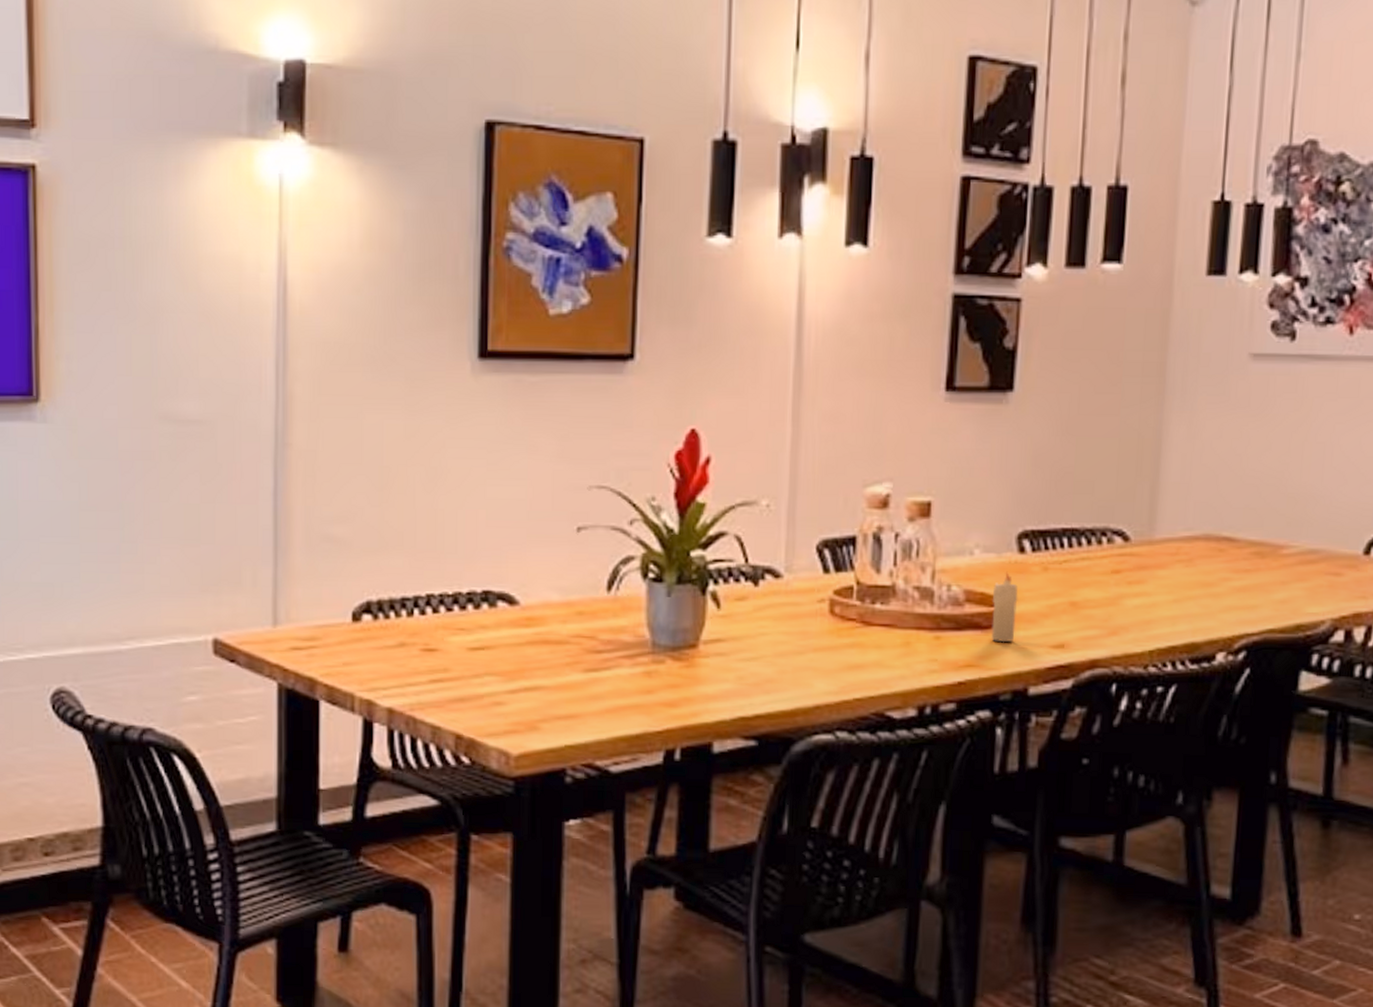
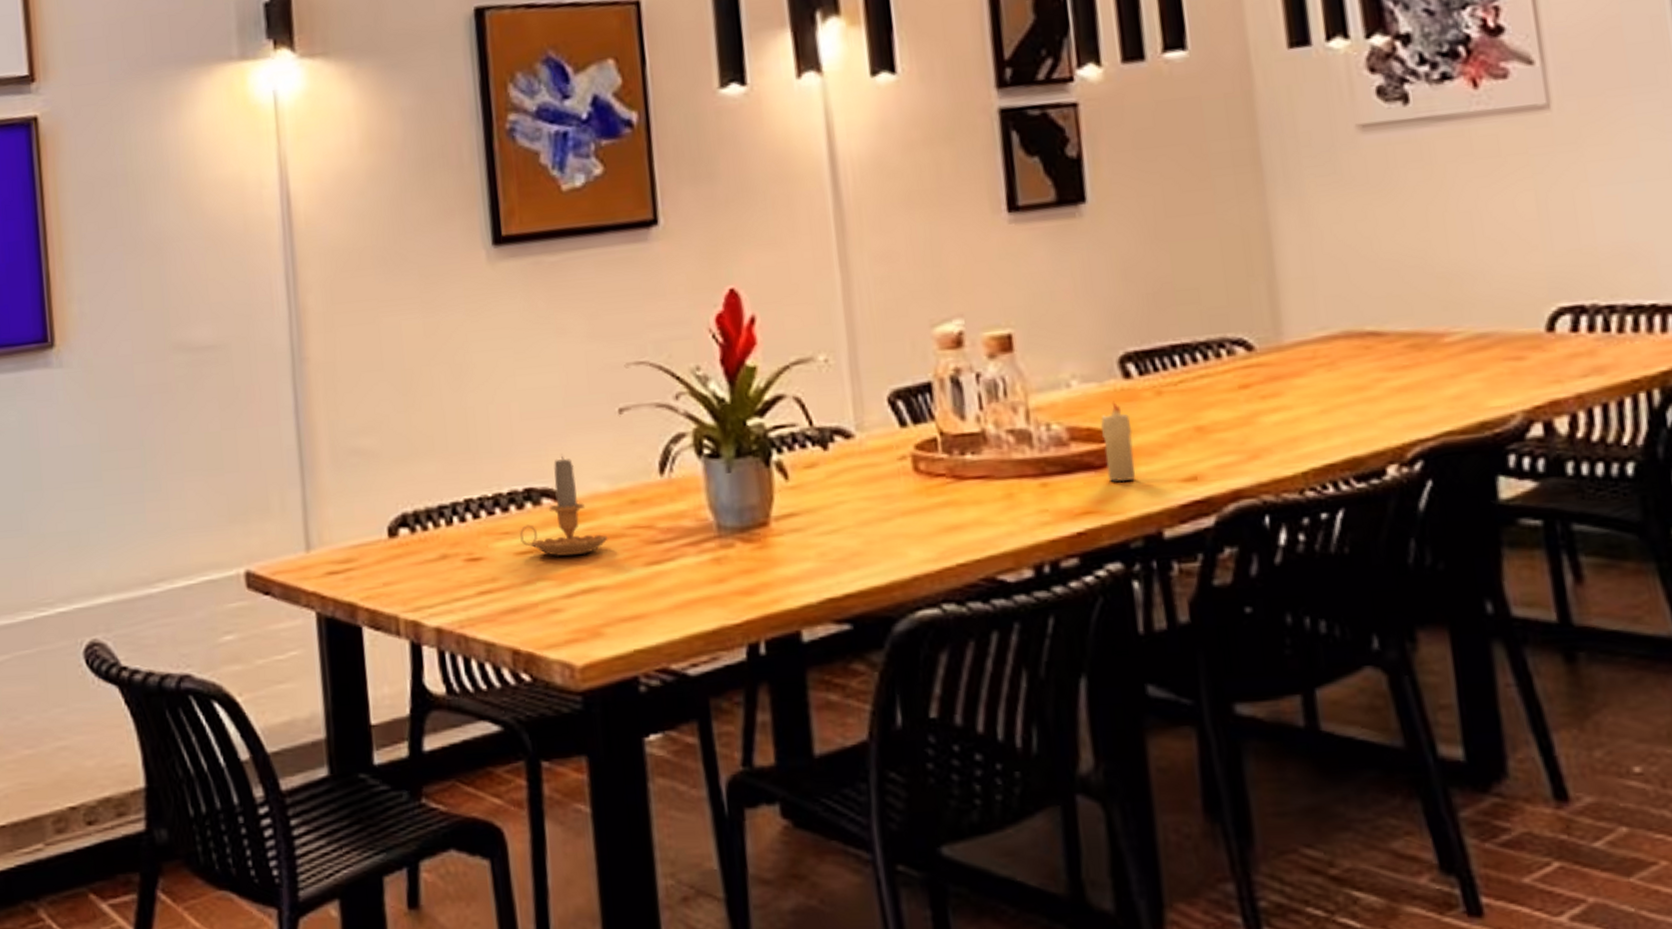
candle: none [474,564,555,656] -> present [520,455,609,556]

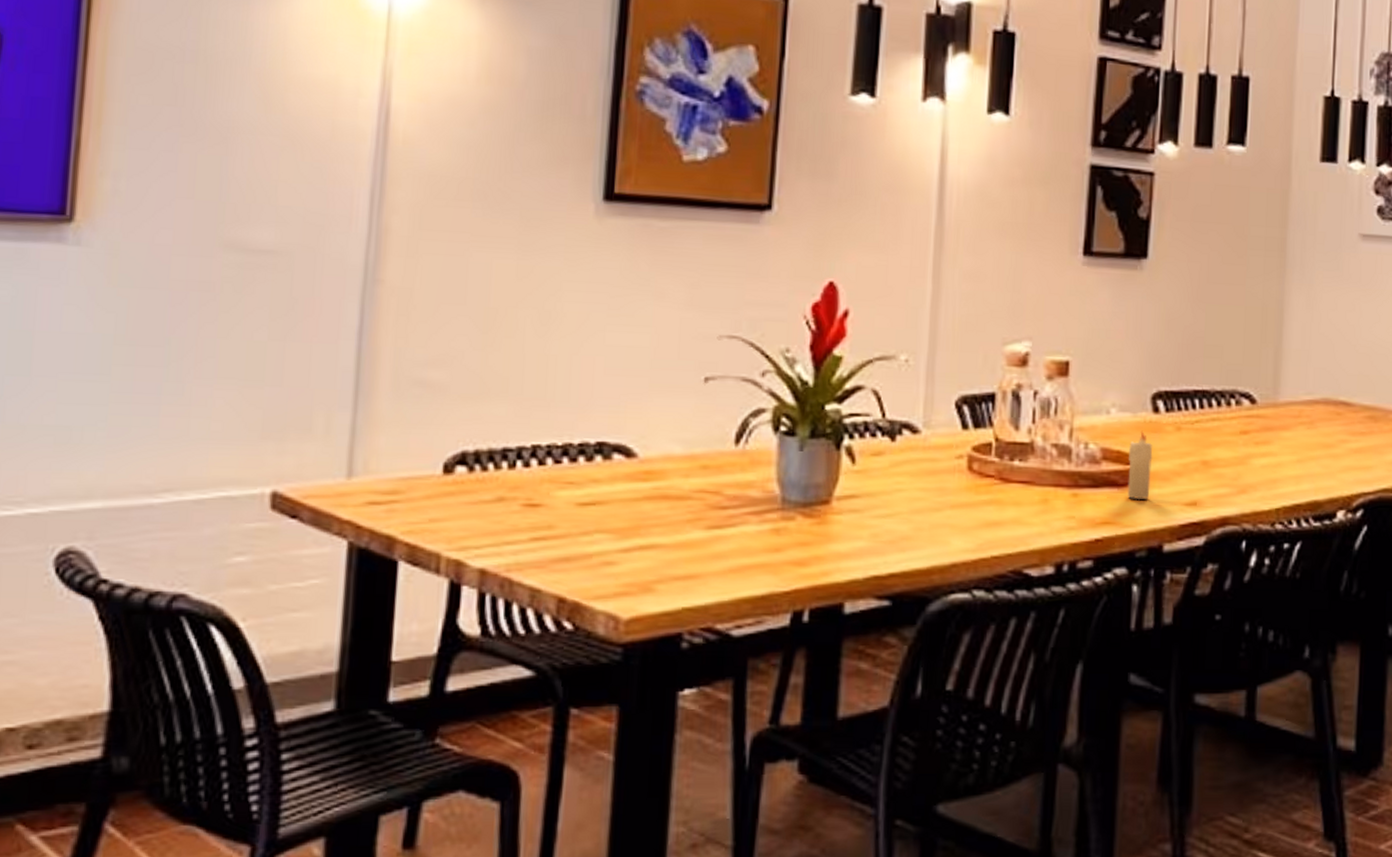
candle: present [520,455,609,556] -> none [585,414,675,512]

